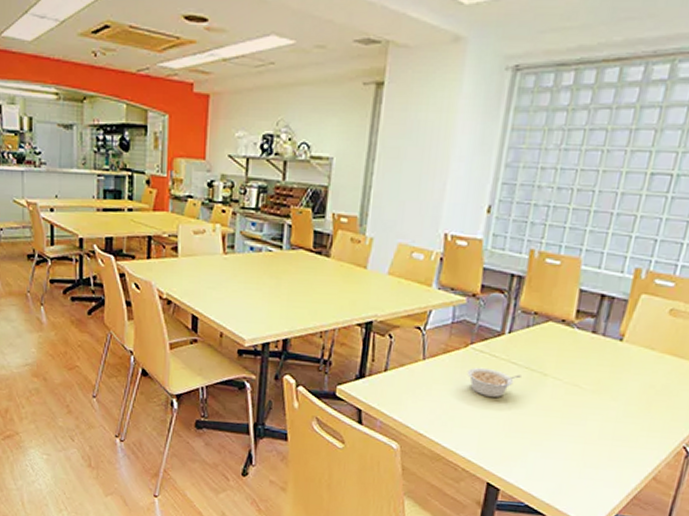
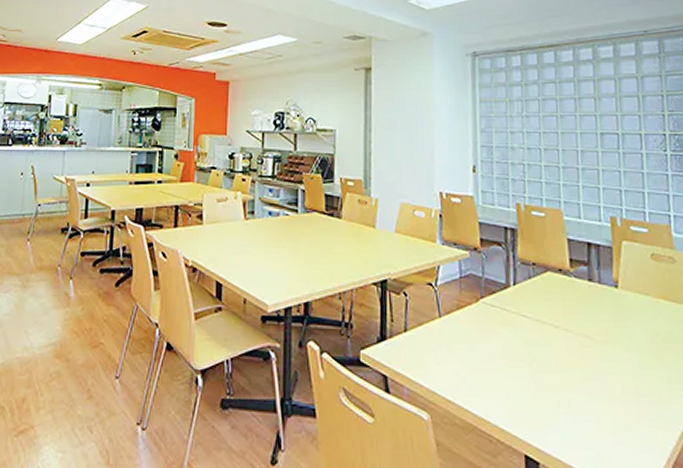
legume: present [467,367,521,397] -> none [482,322,534,354]

